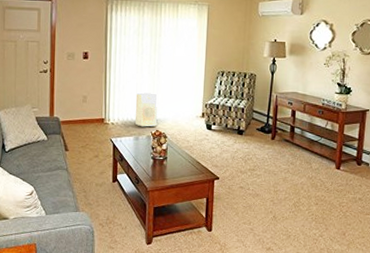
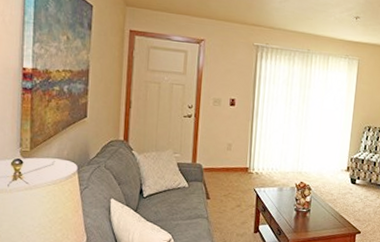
air purifier: present [135,92,158,127] -> none [280,143,304,178]

